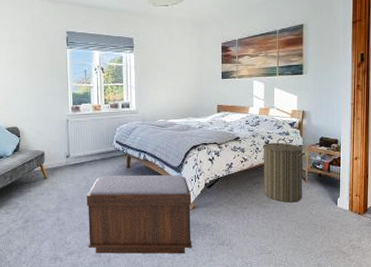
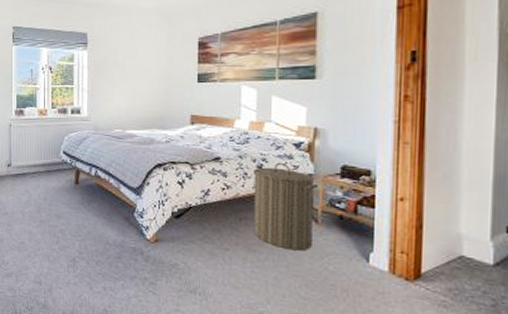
bench: present [86,175,192,254] -> none [27,190,154,297]

